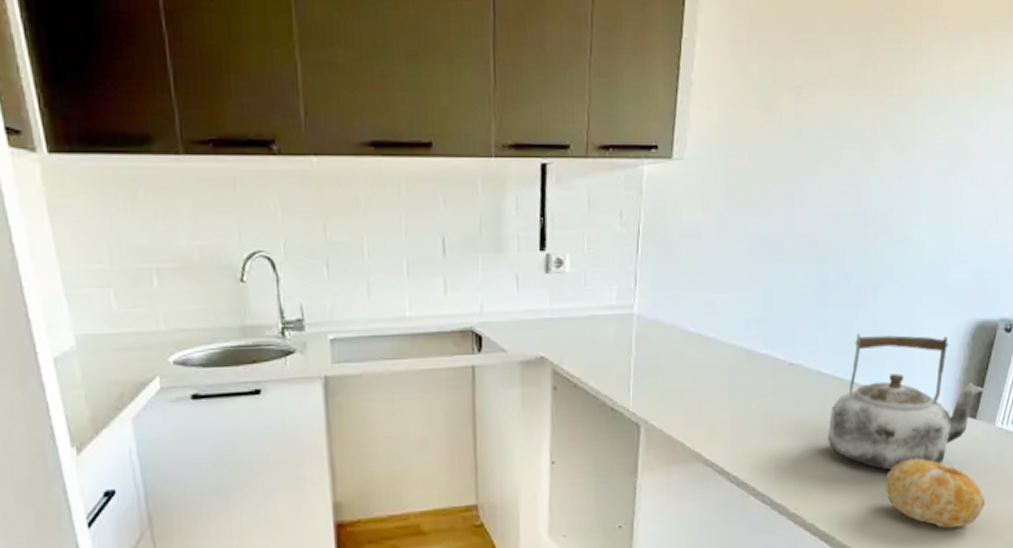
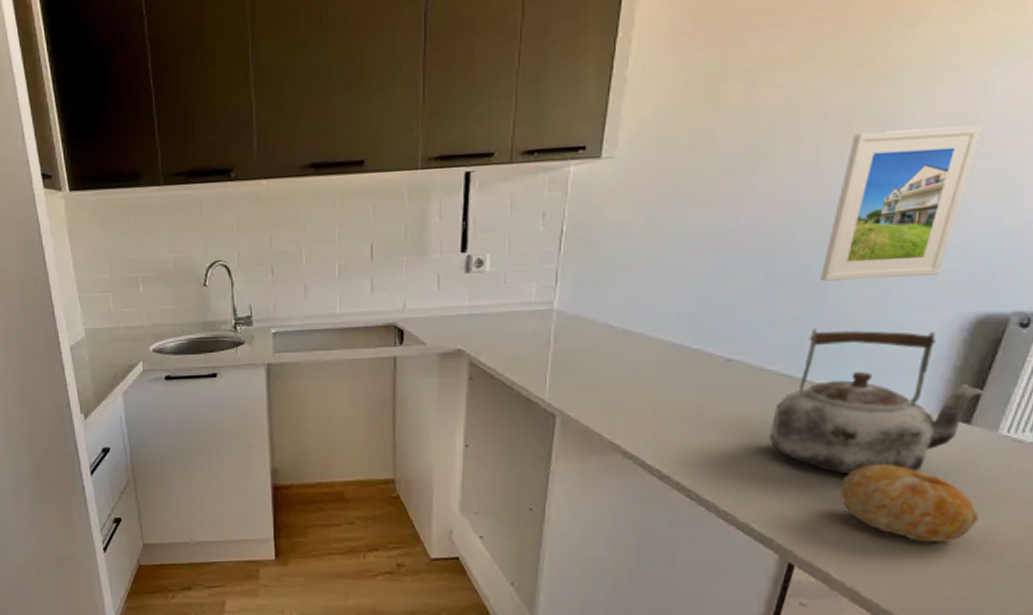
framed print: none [861,153,972,289] -> present [821,125,983,281]

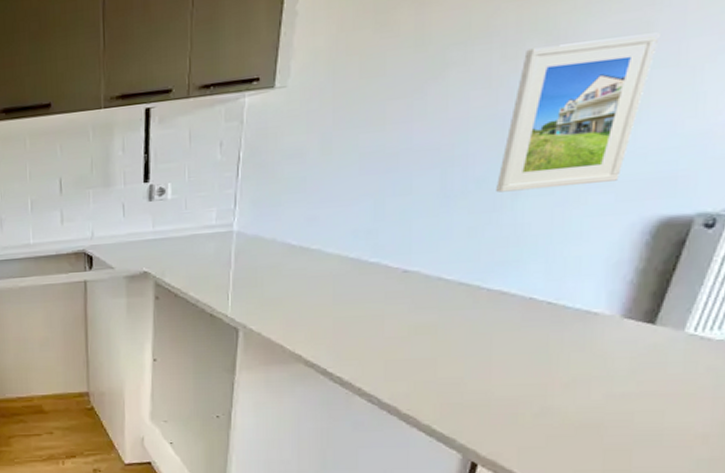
kettle: present [770,328,985,474] -> none [449,236,670,376]
fruit: present [840,463,979,543] -> none [522,365,667,440]

